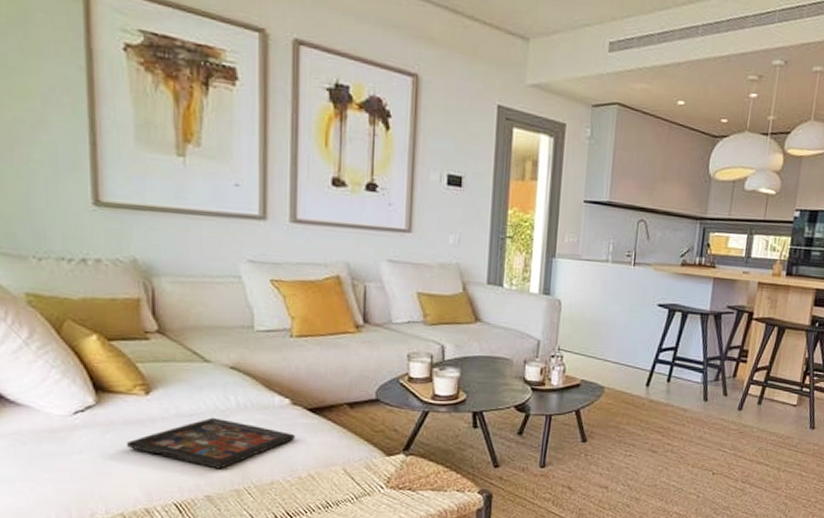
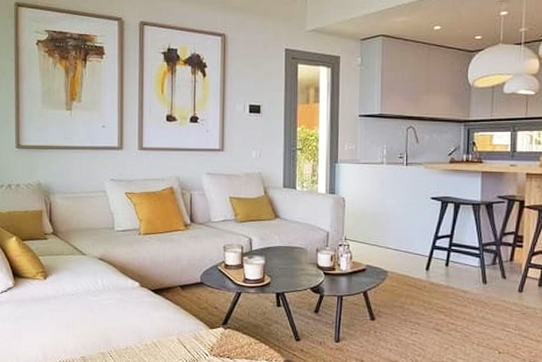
decorative tray: present [126,417,295,469] -> none [31,296,142,336]

